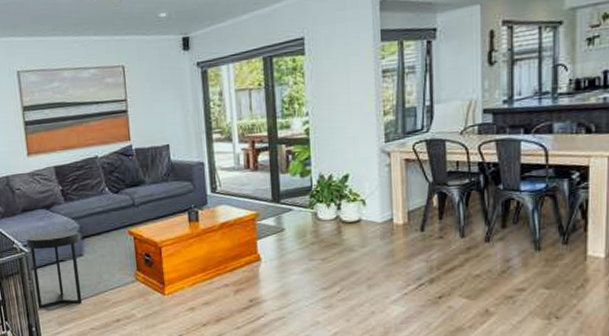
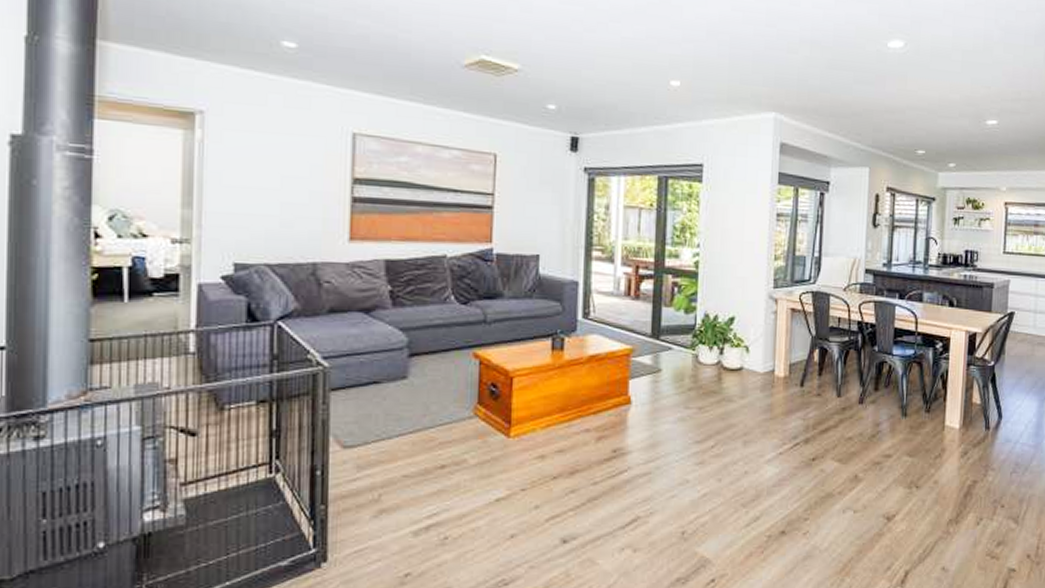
side table: present [26,230,83,309] -> none [327,343,405,445]

